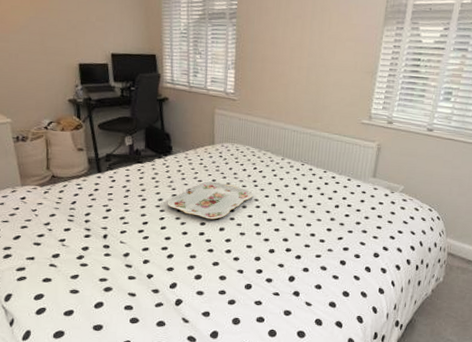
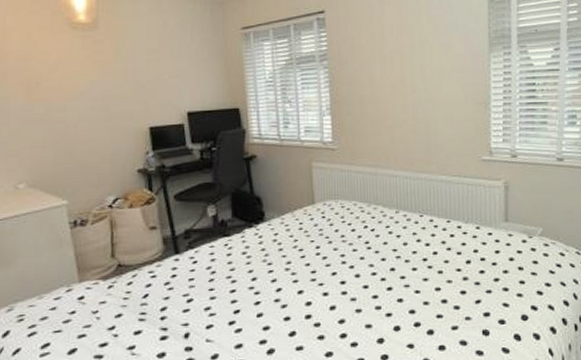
serving tray: present [167,181,253,220] -> none [262,248,366,297]

